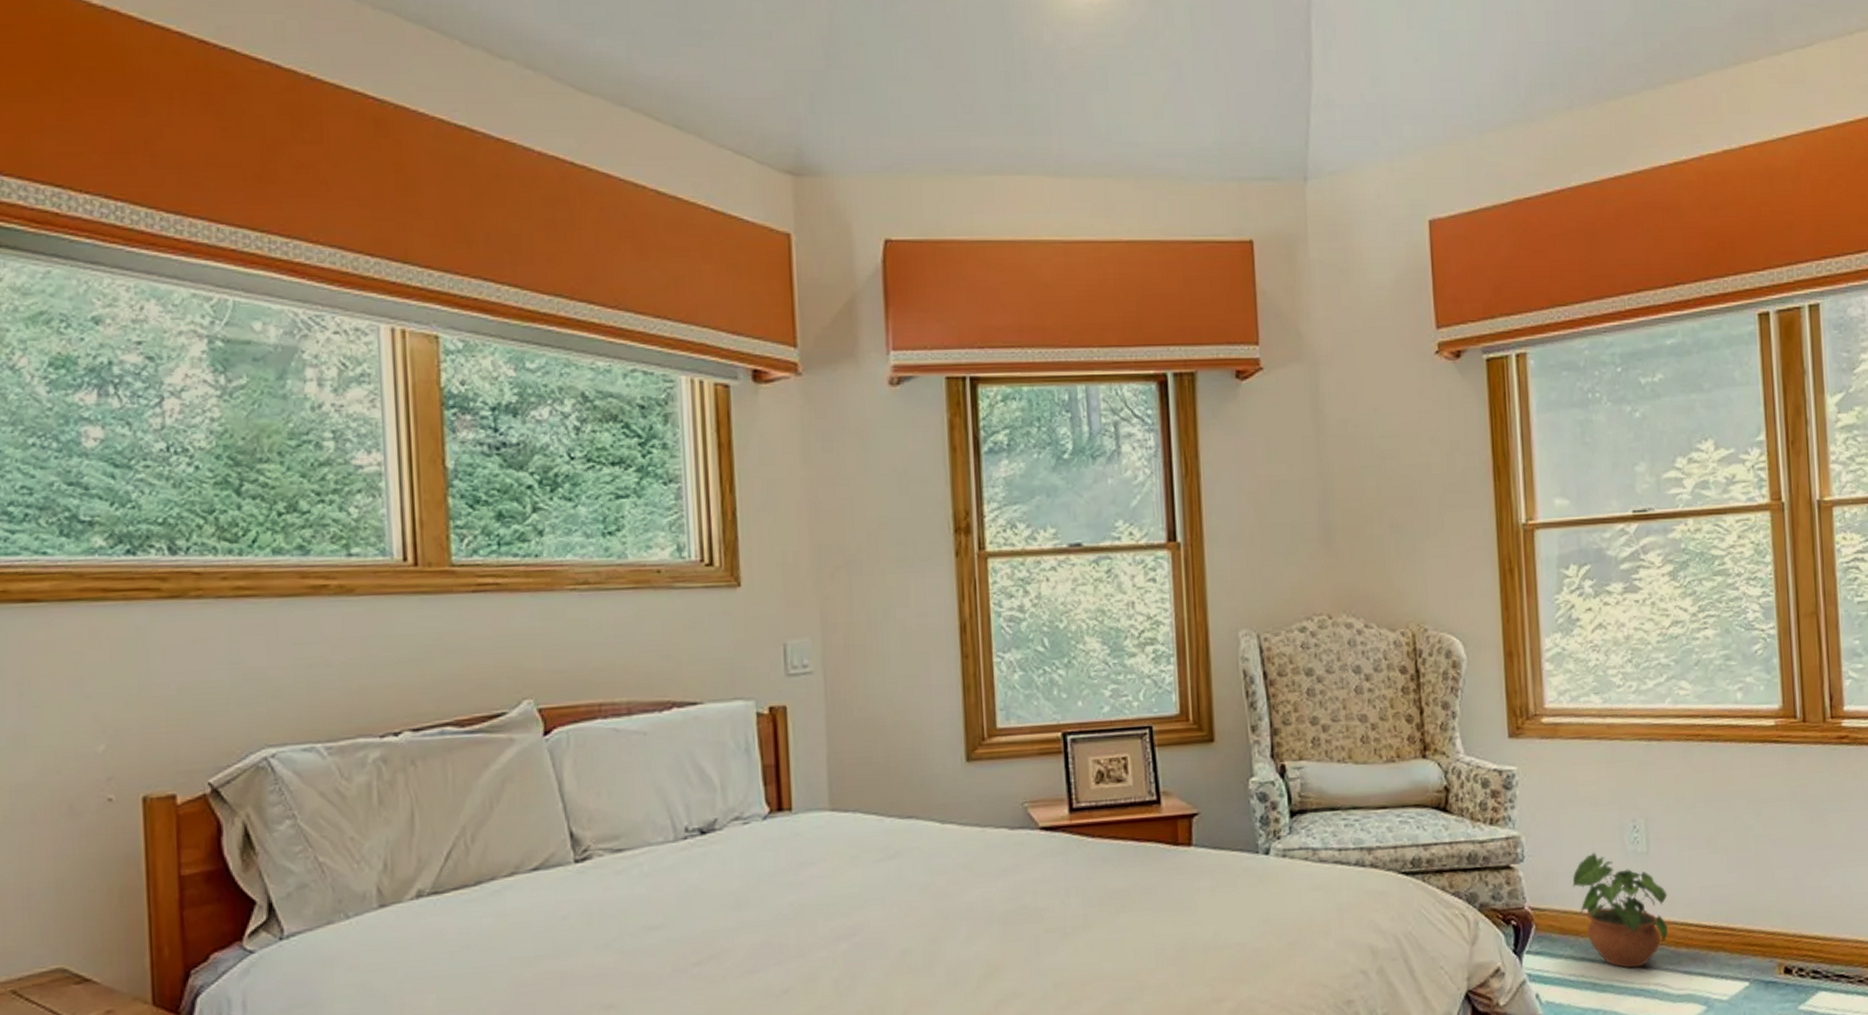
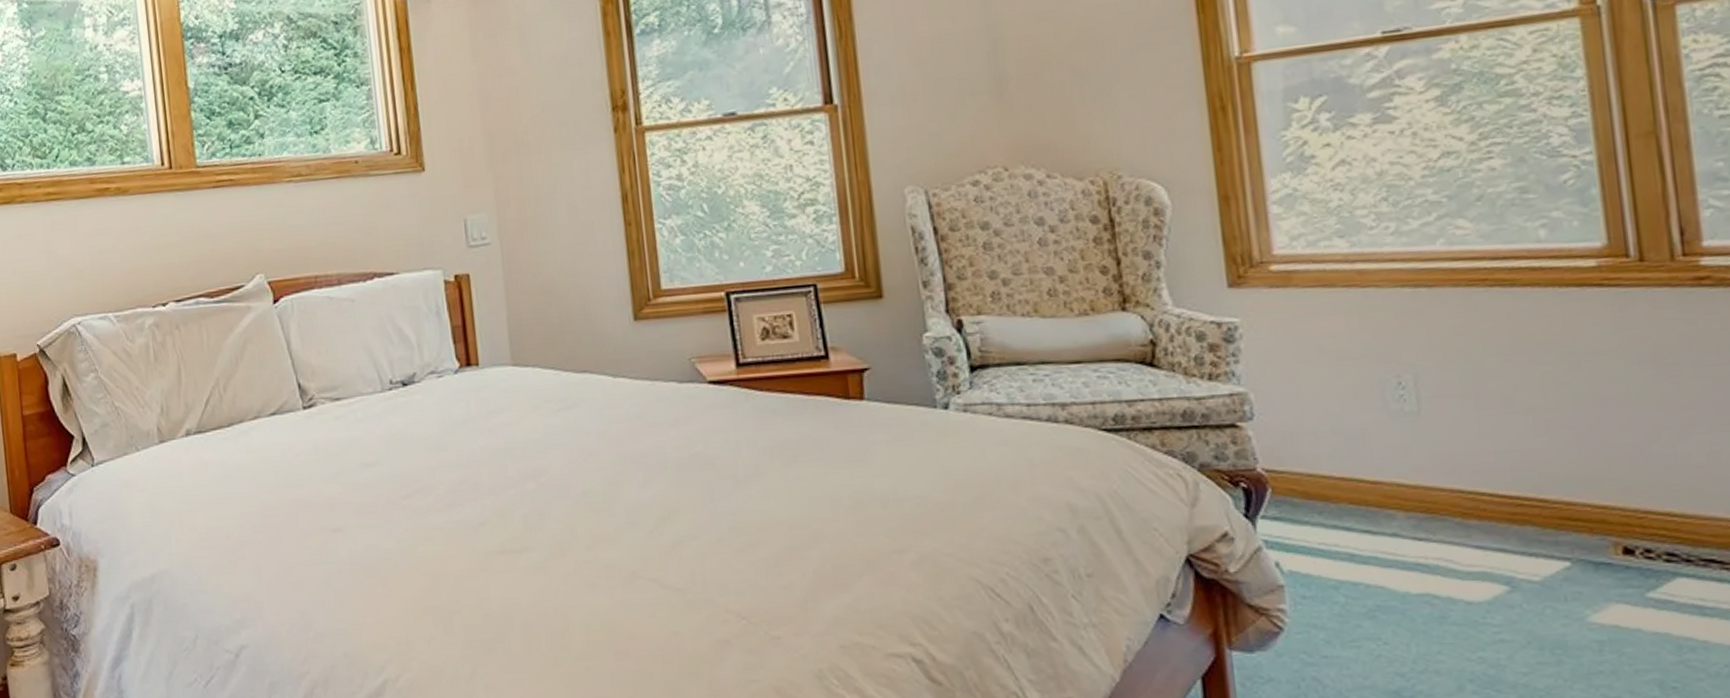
potted plant: present [1572,852,1668,969] -> none [1318,411,1451,540]

